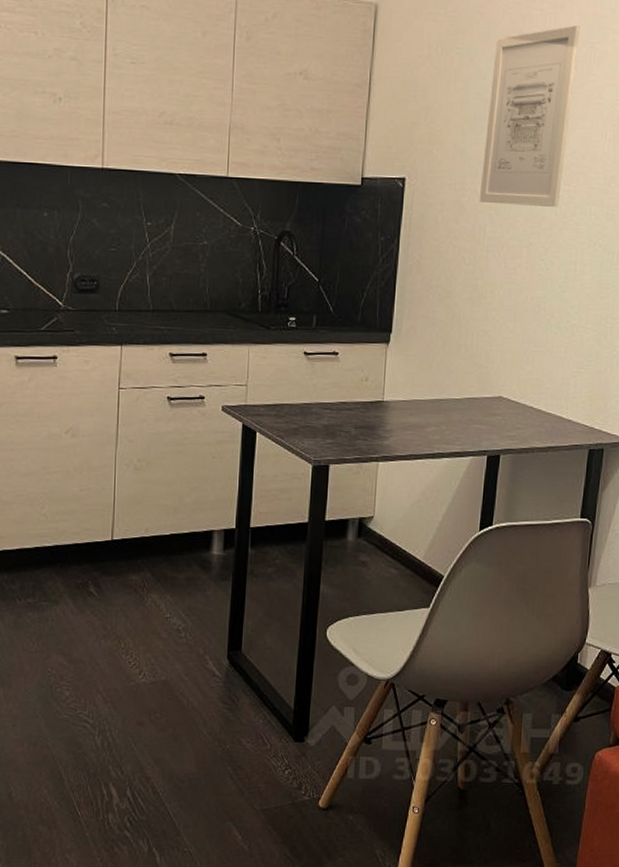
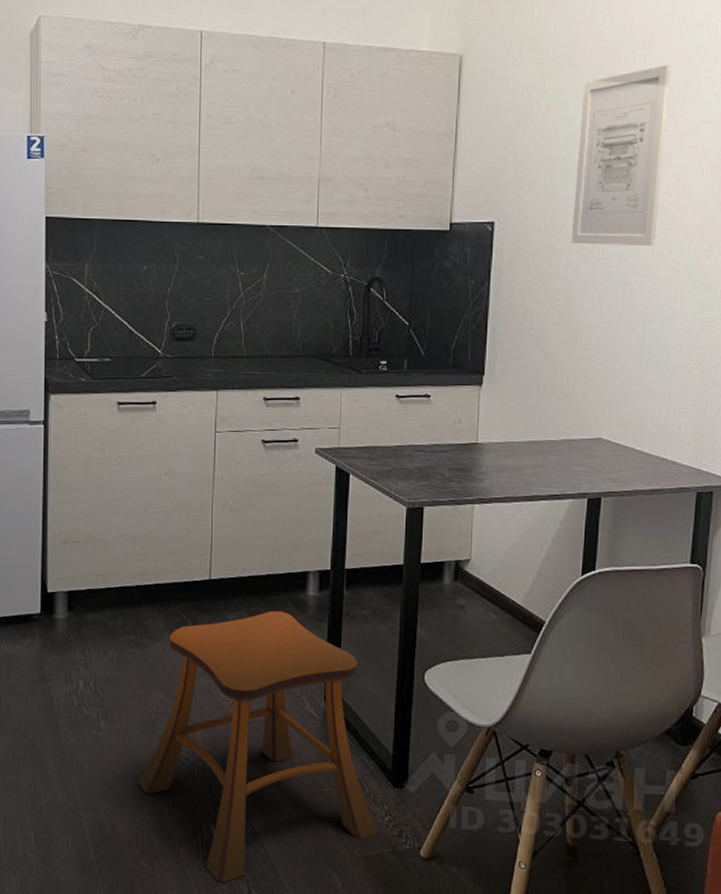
stool: none [35,571,280,842] -> present [137,611,379,882]

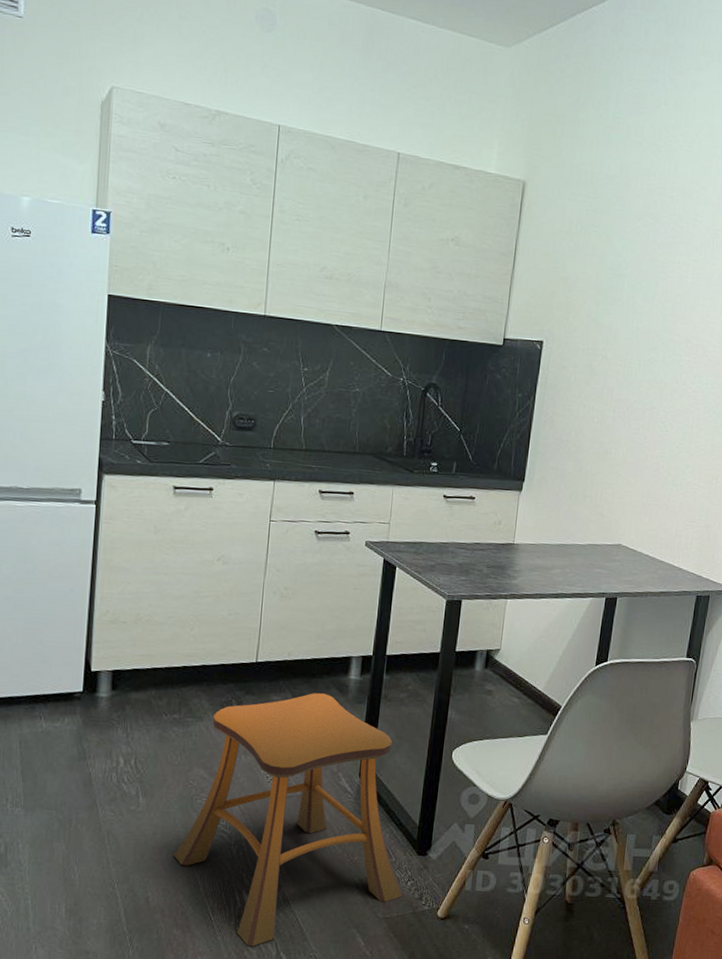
wall art: present [571,65,671,247] -> none [608,213,705,376]

